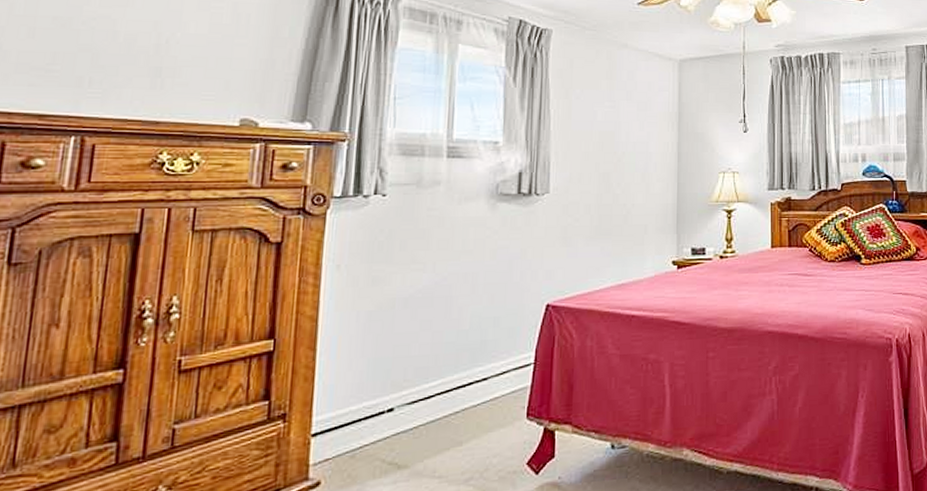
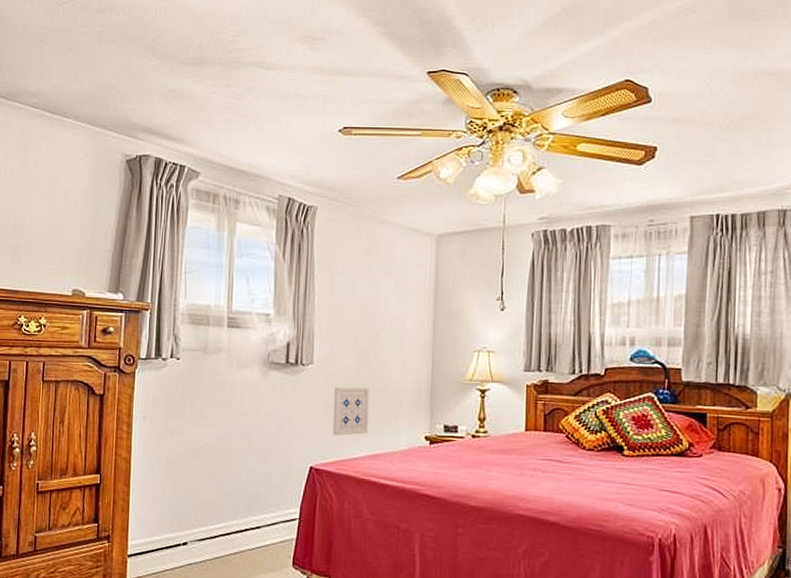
wall art: none [572,214,612,269] -> present [332,387,370,436]

